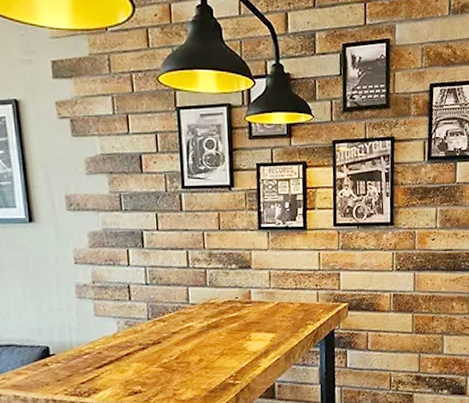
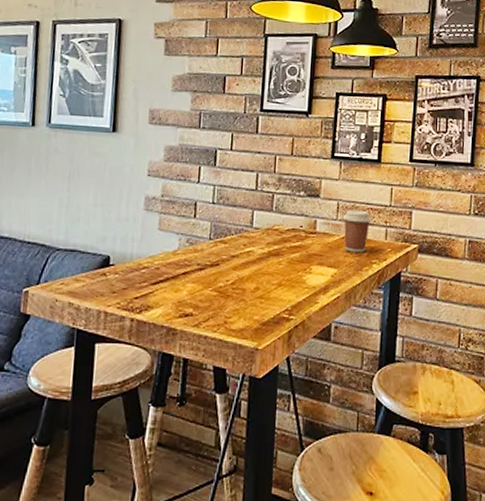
coffee cup: none [275,276,303,316] -> present [342,209,372,252]

